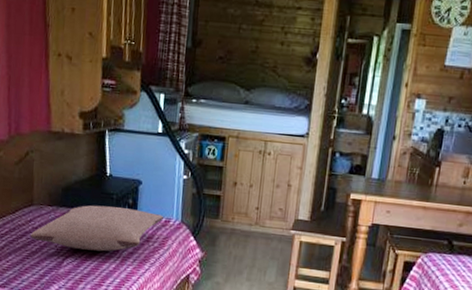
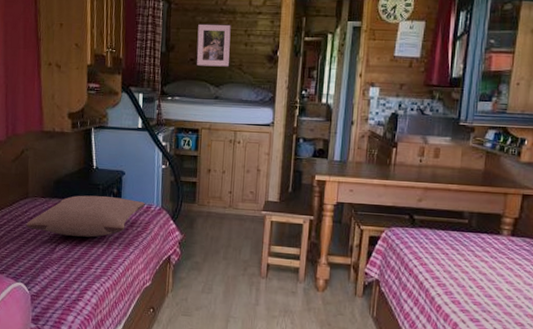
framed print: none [226,18,267,68] -> present [197,24,231,67]

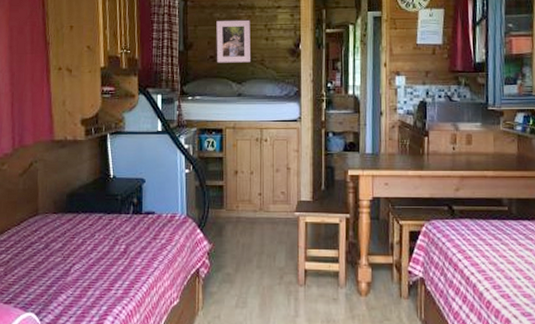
pillow: present [26,195,145,237] -> none [37,208,169,254]

